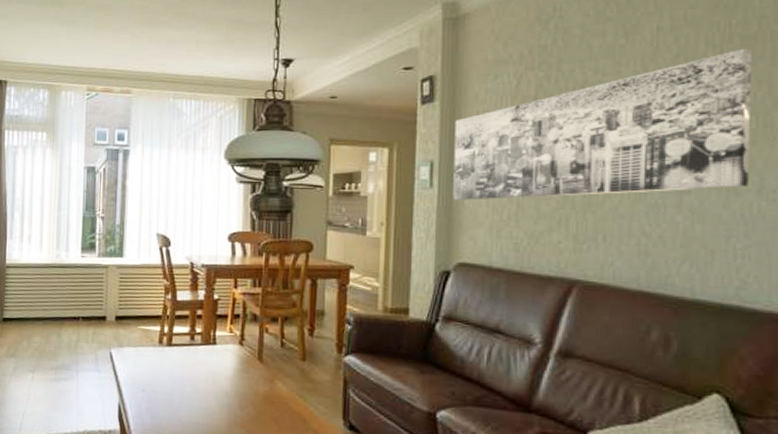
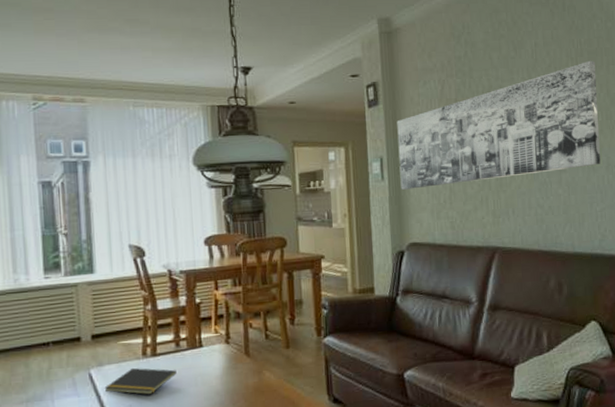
notepad: none [122,353,189,384] -> present [104,367,177,395]

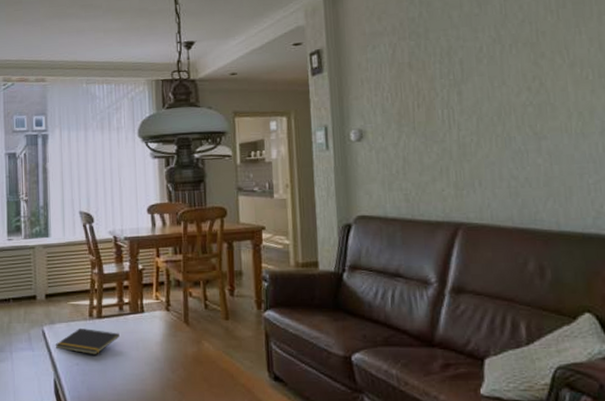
wall art: present [397,60,601,190] -> none [343,11,593,159]

